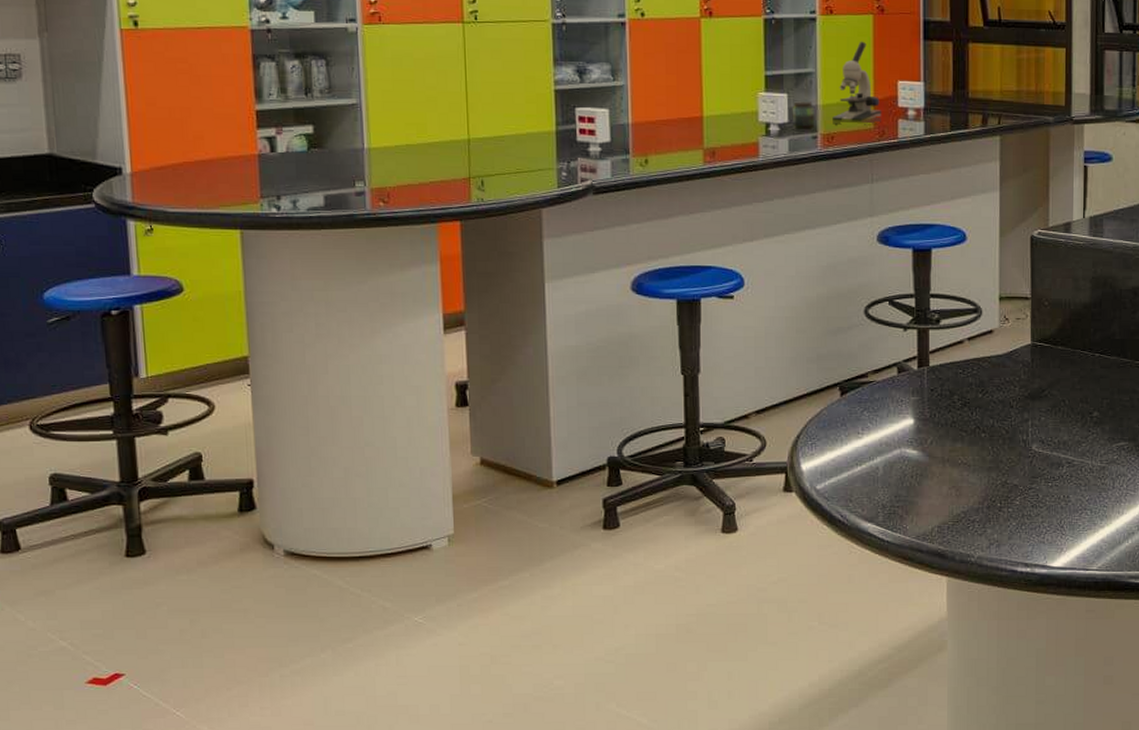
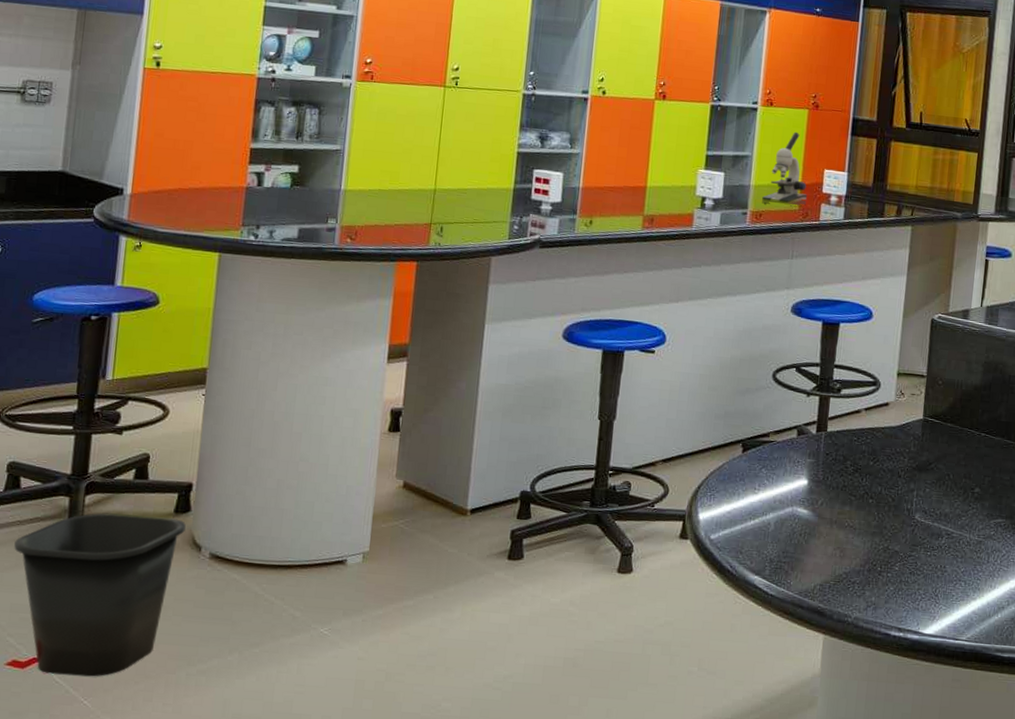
waste bin: none [72,517,253,688] -> present [14,512,186,677]
peanut butter: present [792,101,815,132] -> none [726,180,747,208]

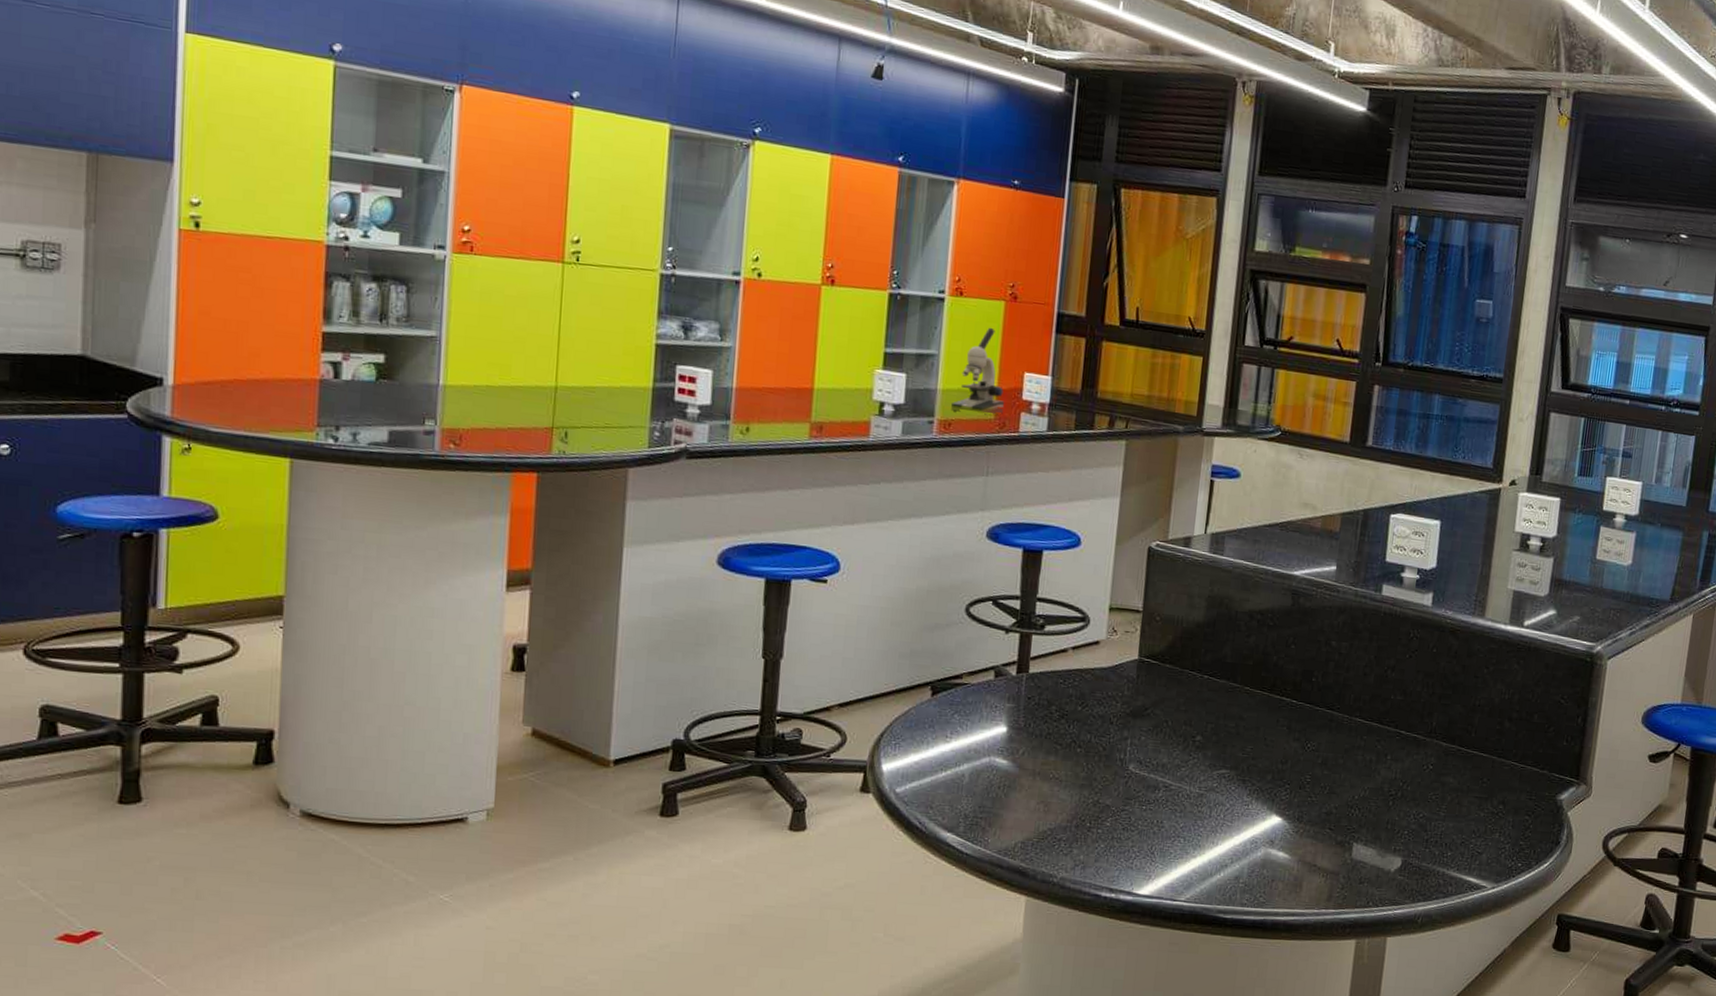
waste bin: present [14,512,186,677] -> none [56,764,269,952]

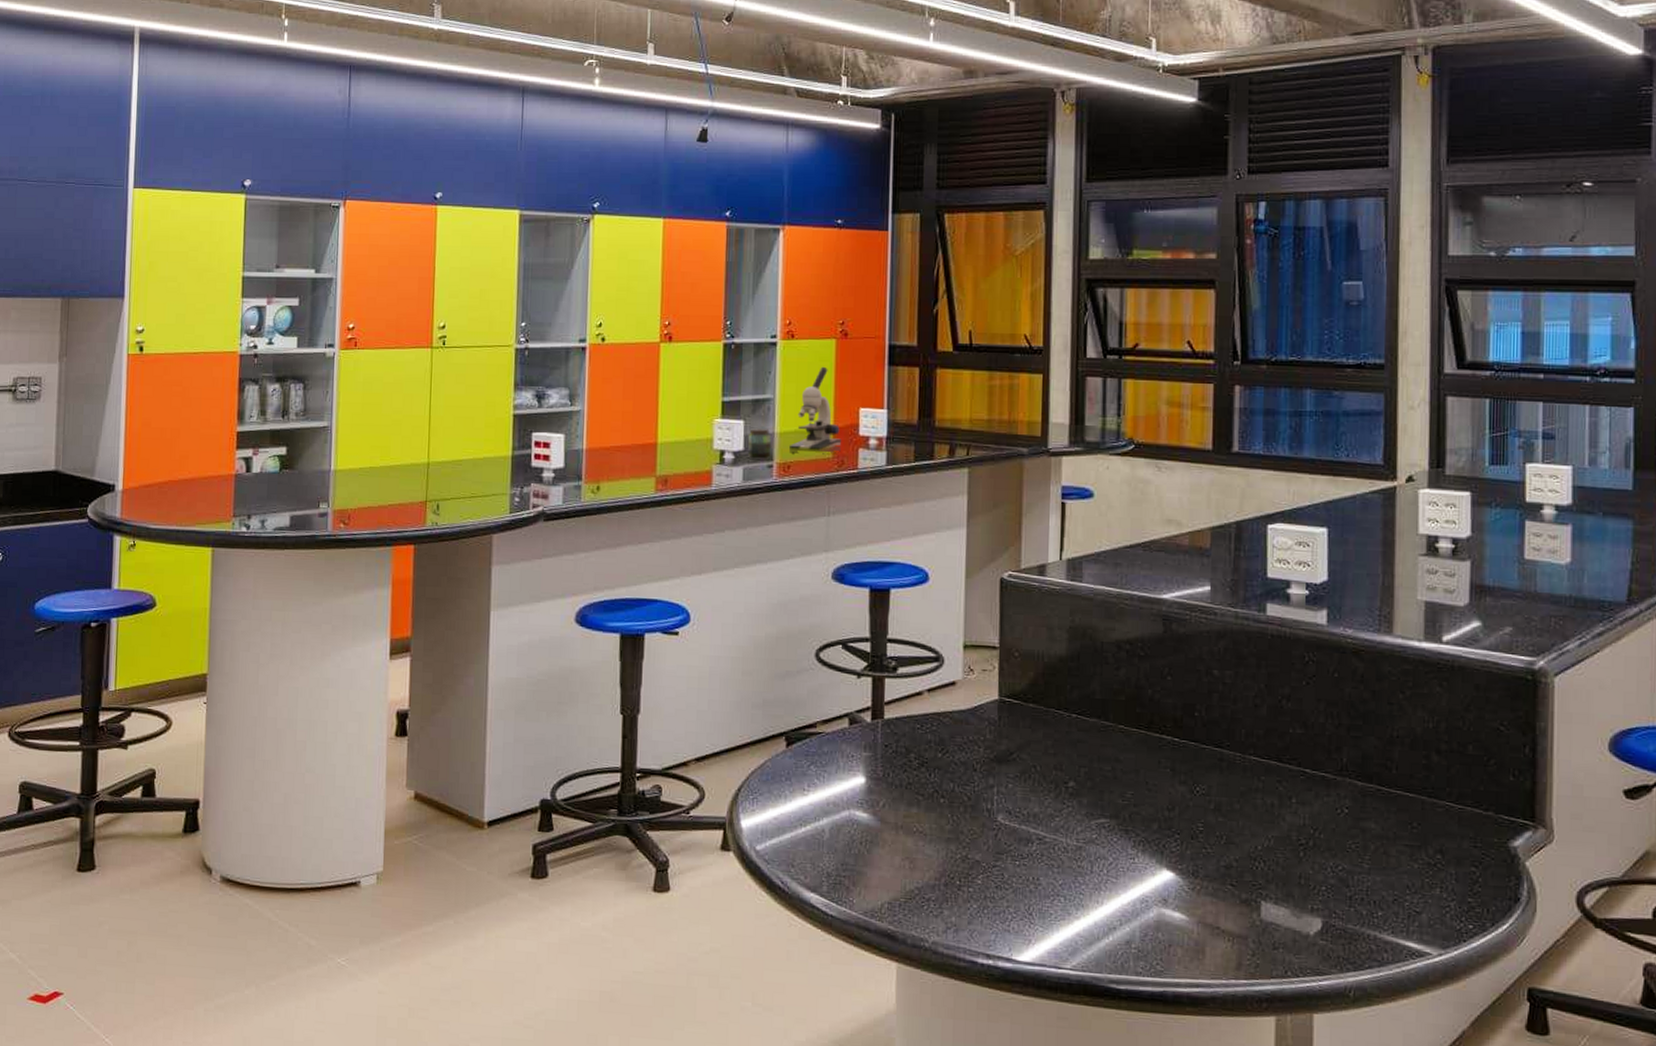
peanut butter: none [909,383,933,416] -> present [747,429,772,461]

